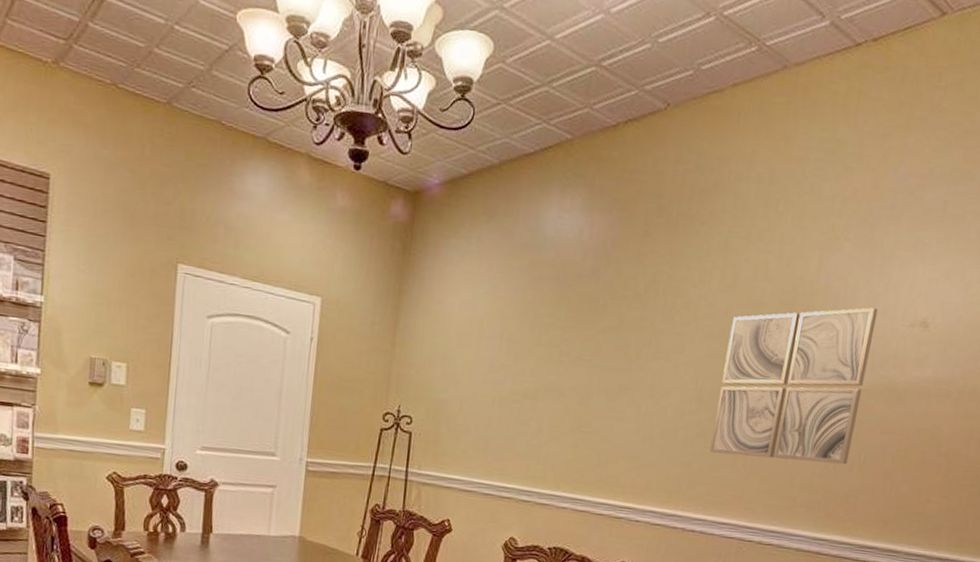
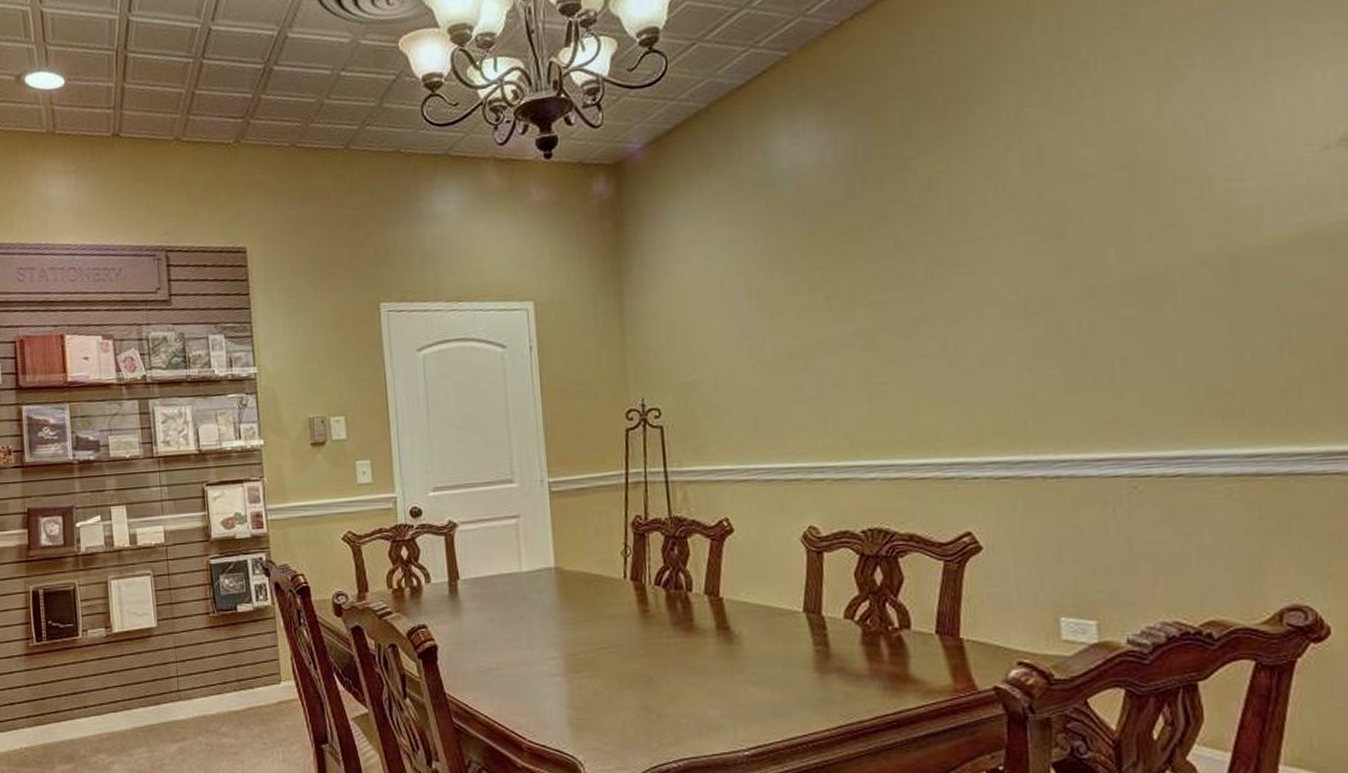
wall art: present [709,307,878,465] -> none [1049,140,1272,373]

